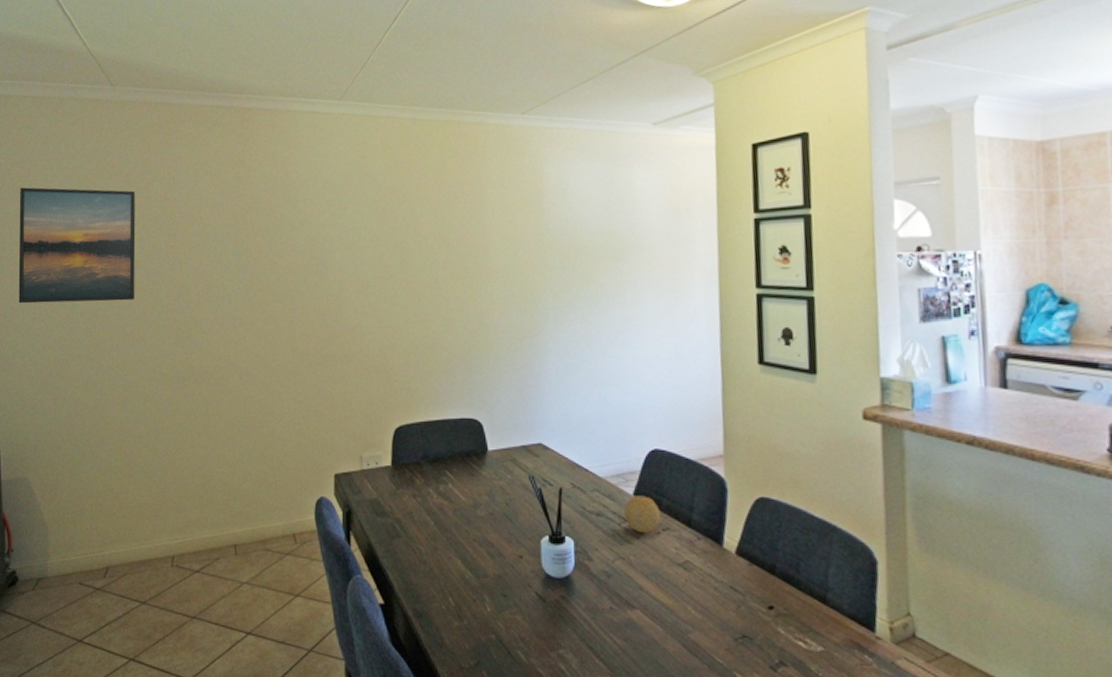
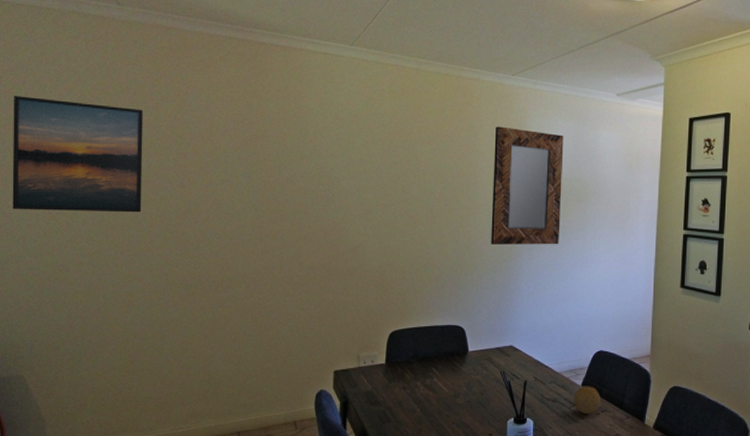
home mirror: none [505,175,593,318] -> present [491,126,564,245]

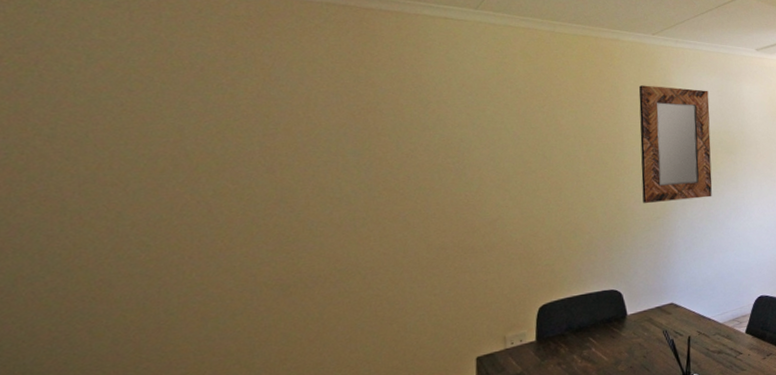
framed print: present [12,96,143,213] -> none [20,78,217,219]
fruit: present [573,386,600,415] -> none [738,332,766,361]

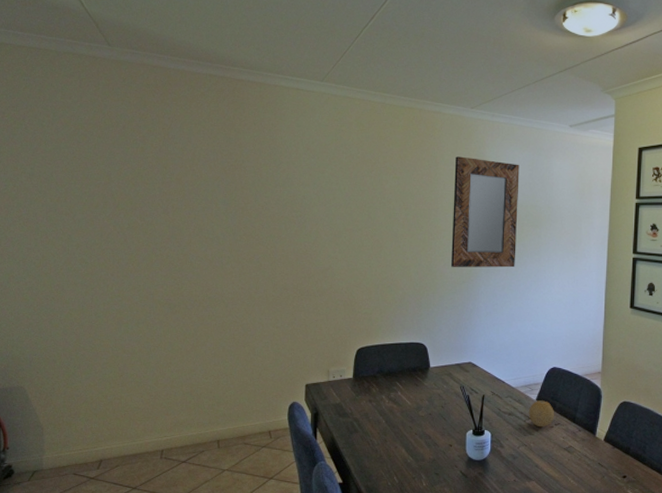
fruit: none [738,332,766,361] -> present [528,400,554,427]

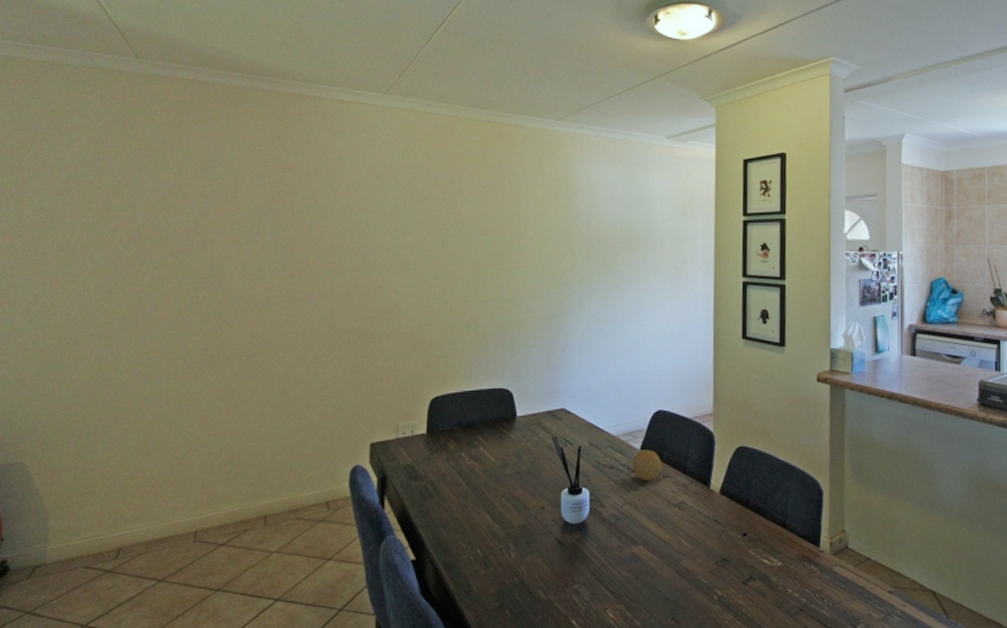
home mirror: present [451,156,520,268] -> none [538,174,613,299]

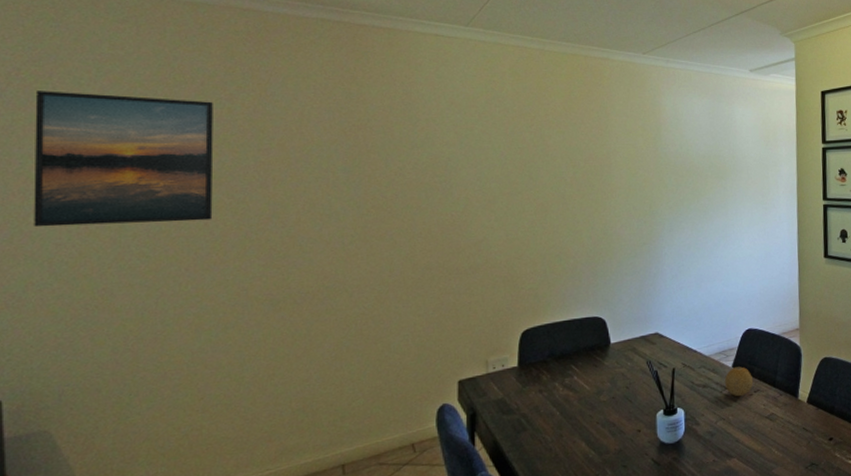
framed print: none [17,156,162,279] -> present [33,91,214,228]

